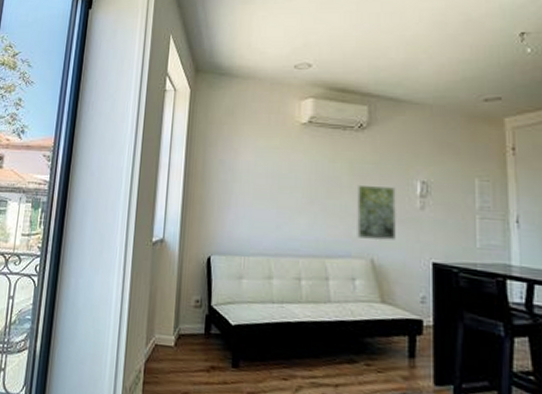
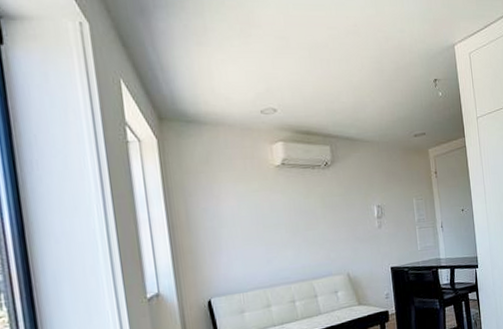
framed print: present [356,184,397,241] -> none [329,213,364,259]

